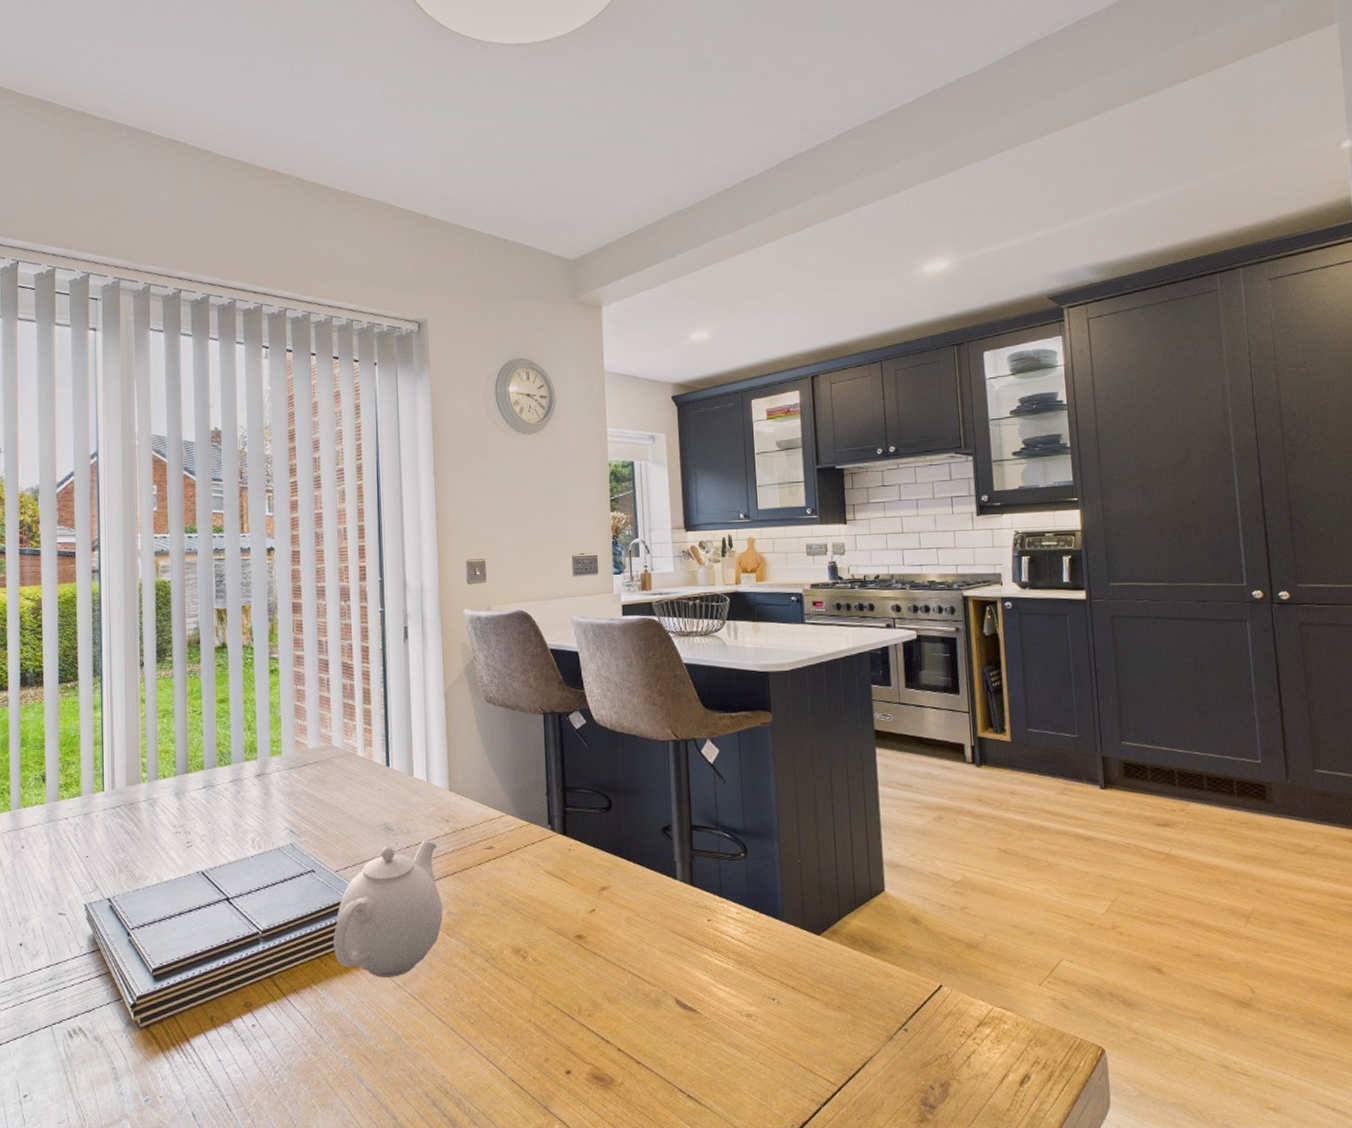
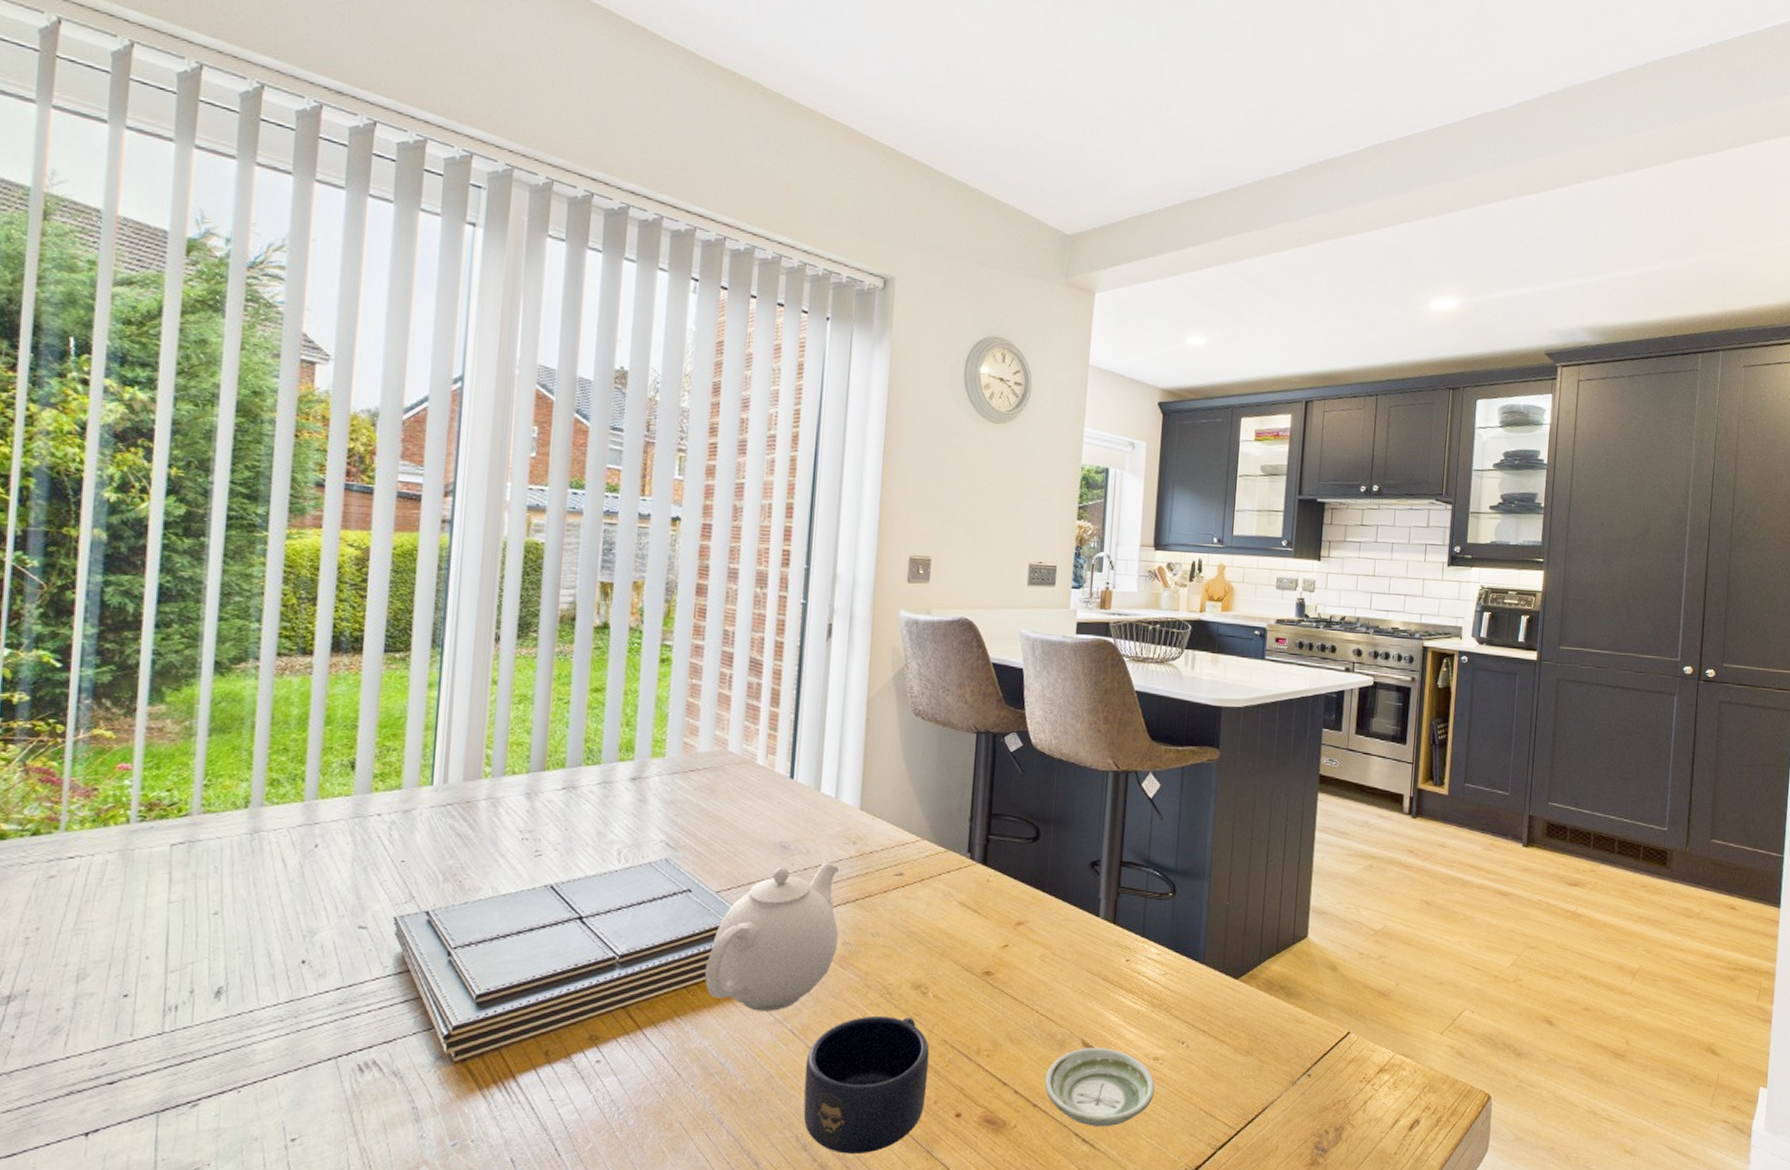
mug: none [427,979,537,1109] -> present [803,1017,930,1154]
saucer: none [645,1005,752,1084] -> present [1045,1048,1155,1127]

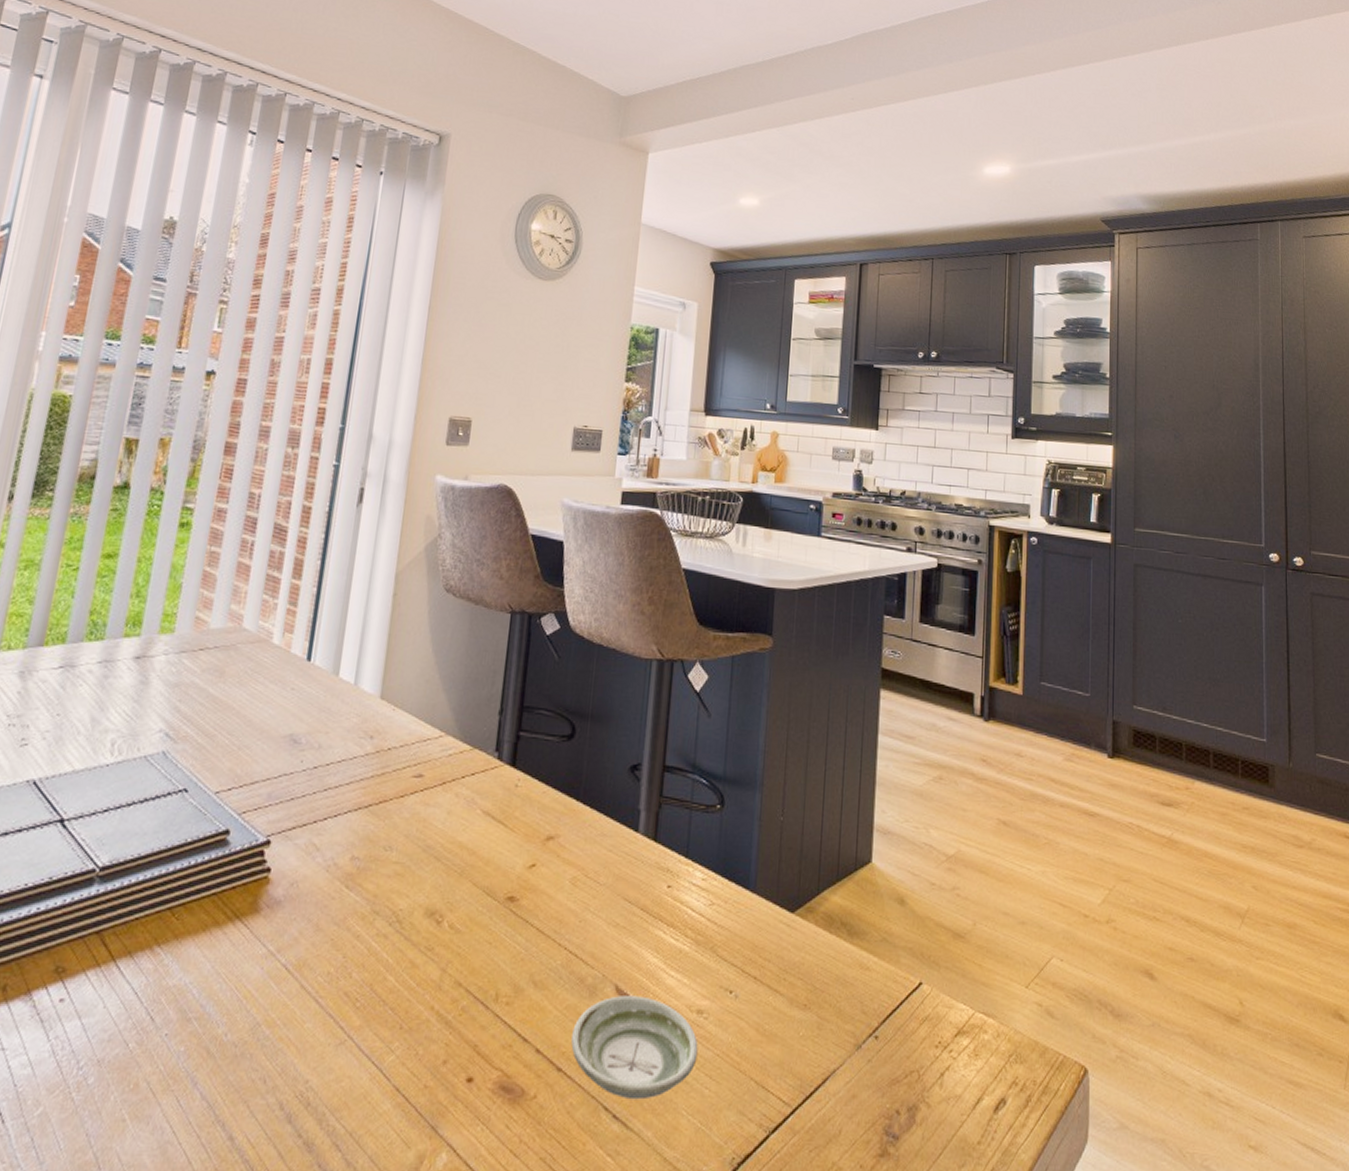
teapot: present [704,862,839,1011] -> none [192,759,352,941]
mug: present [803,1017,930,1154] -> none [290,950,441,1128]

